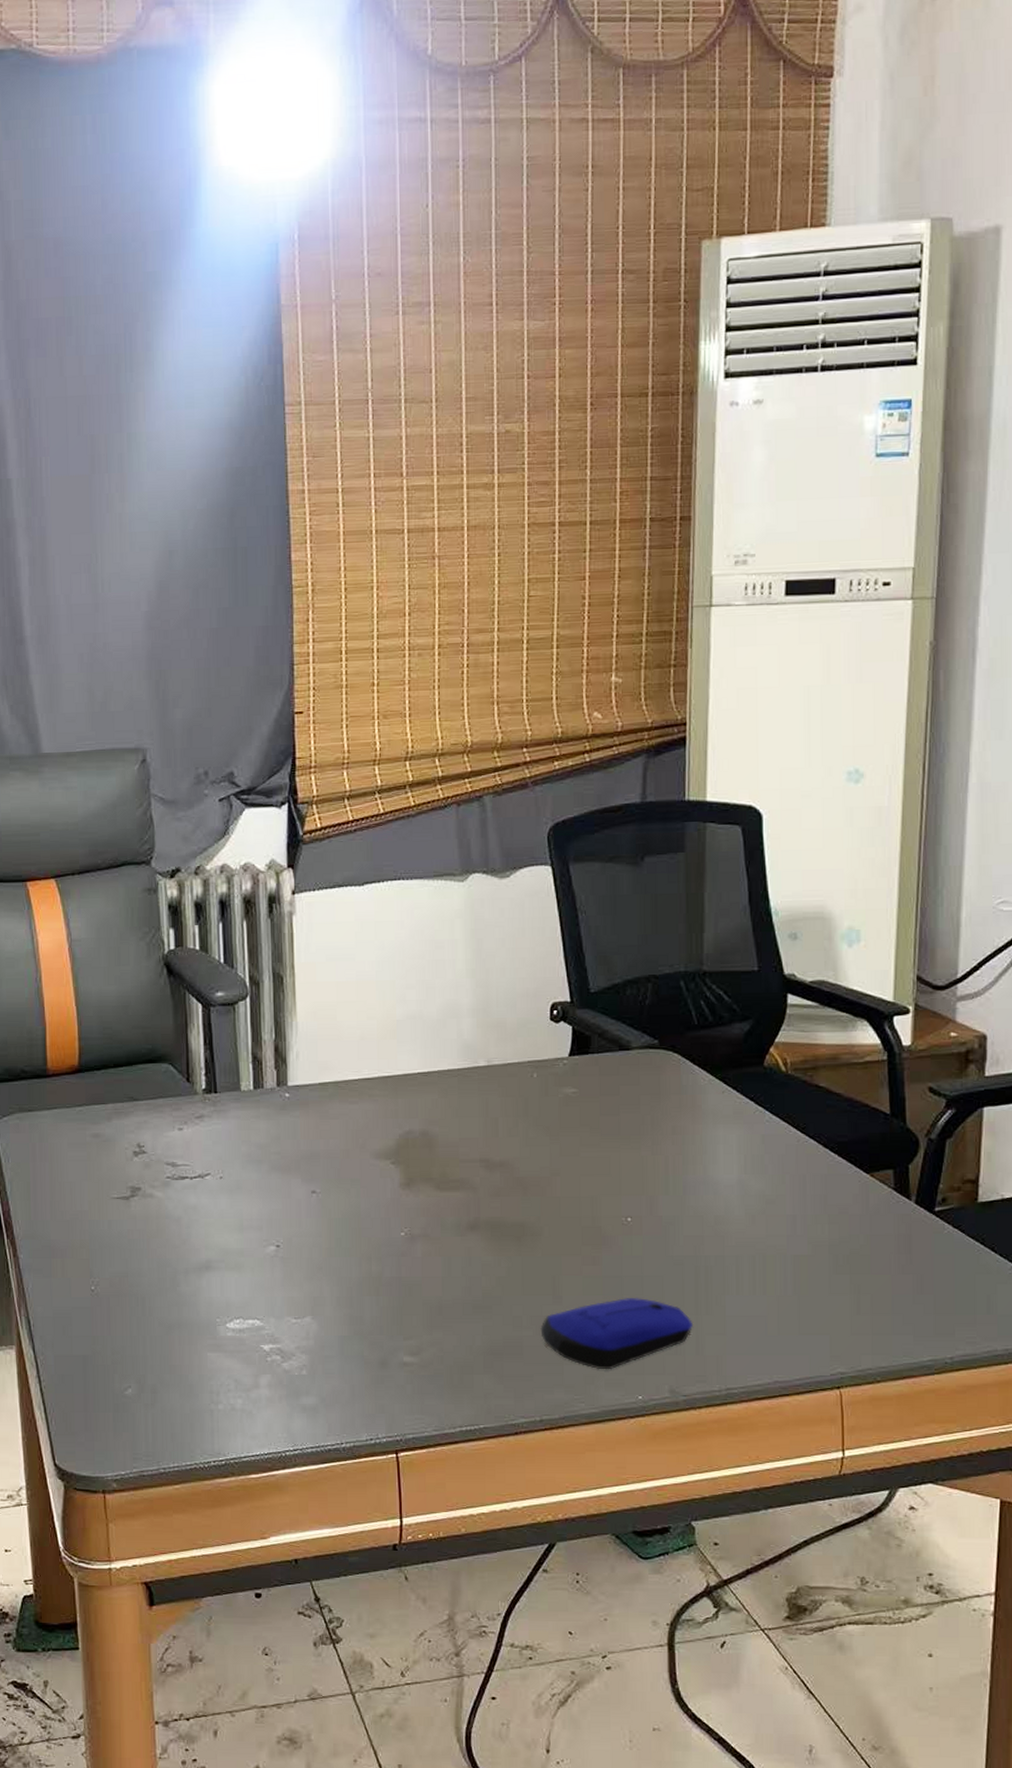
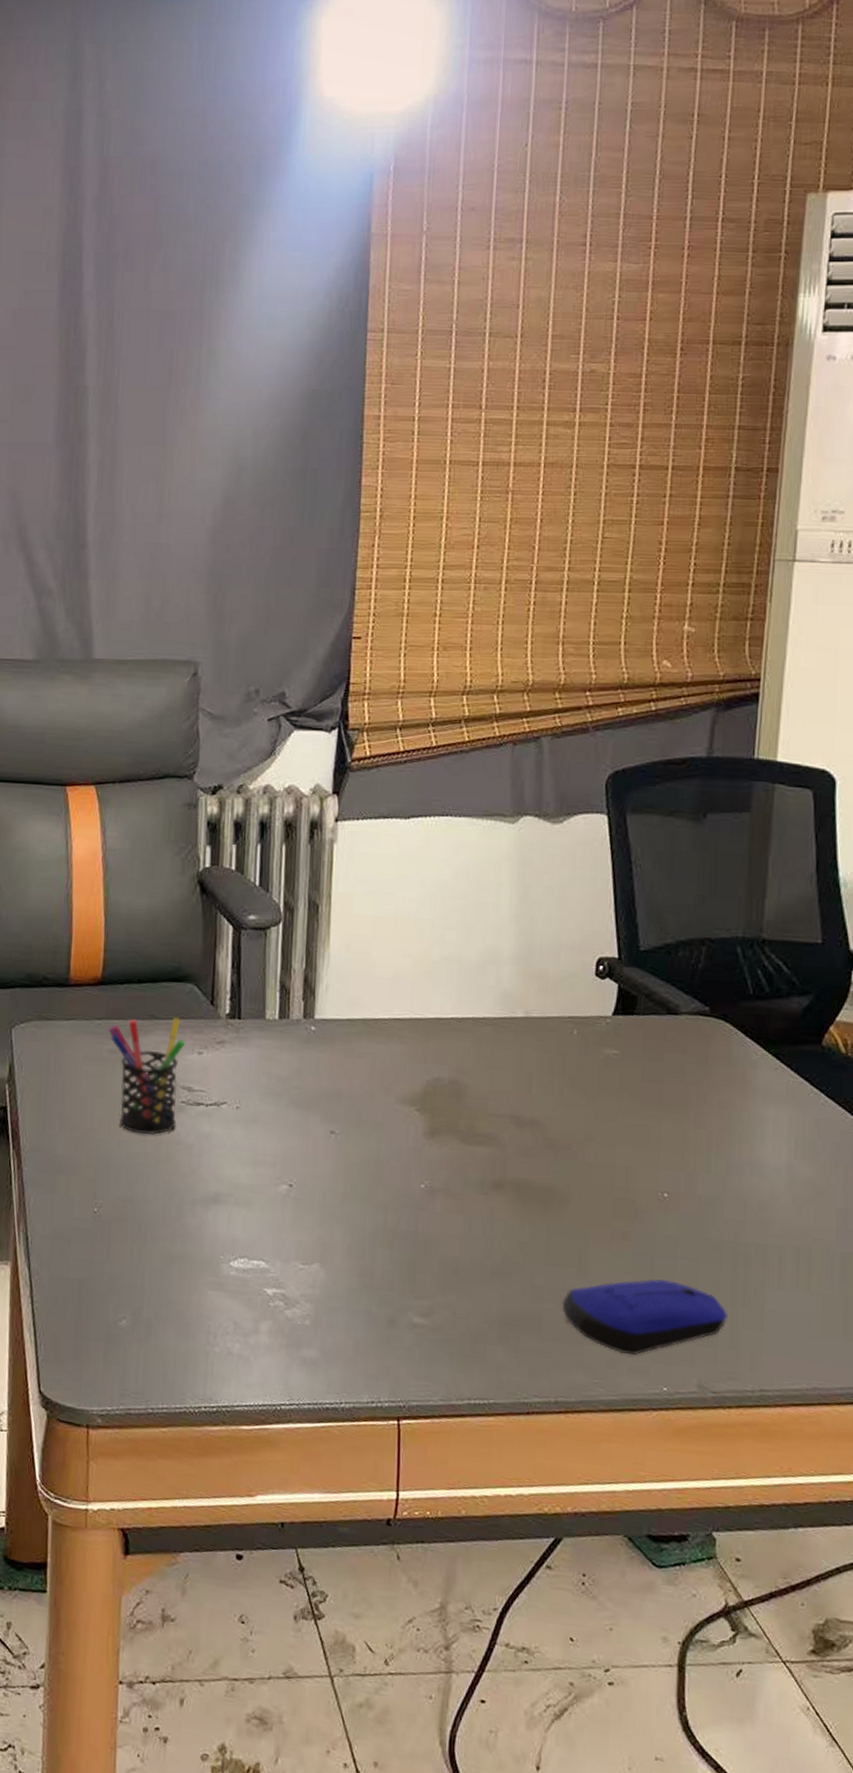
pen holder: none [89,1097,165,1211] -> present [108,1018,185,1134]

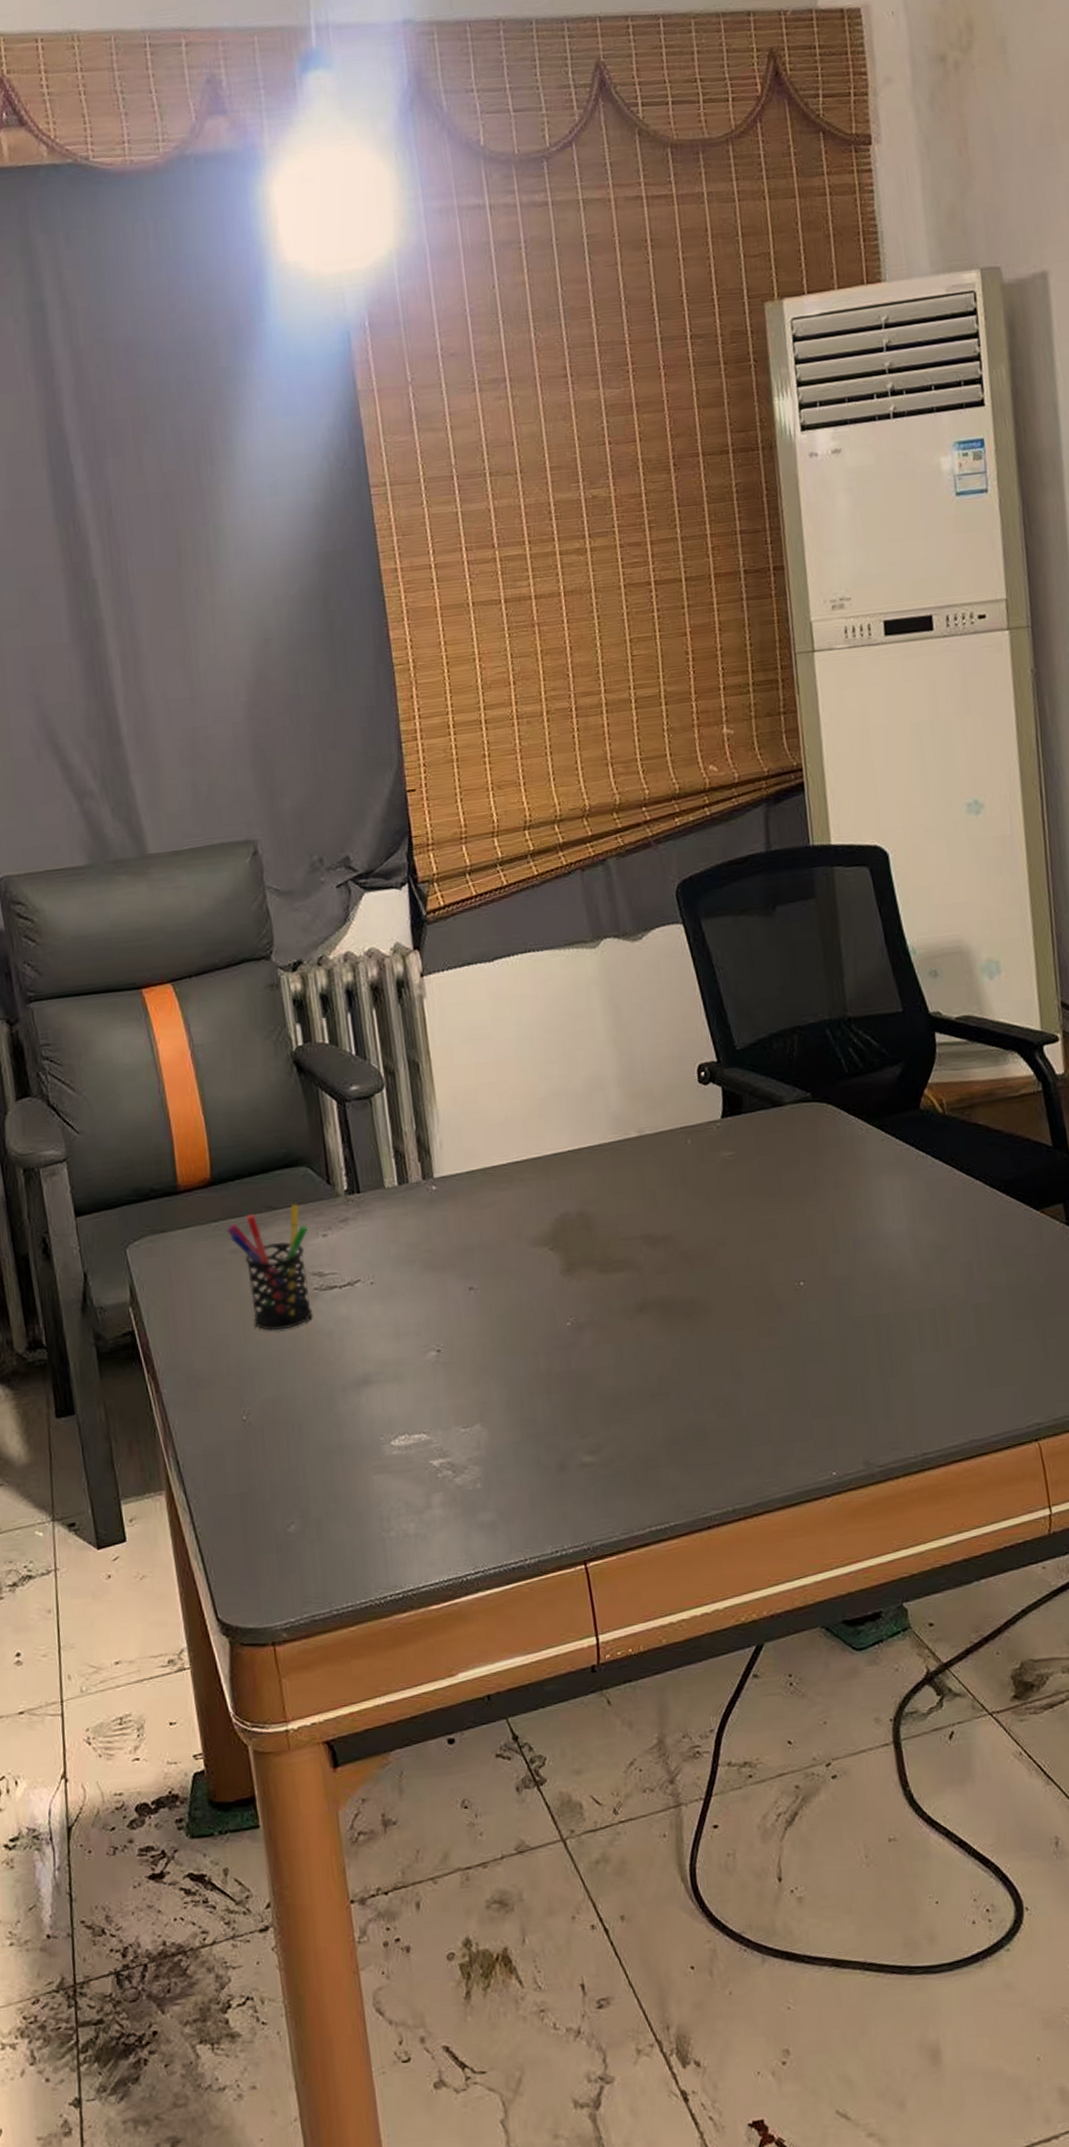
computer mouse: present [562,1279,727,1356] -> none [722,1366,880,1449]

